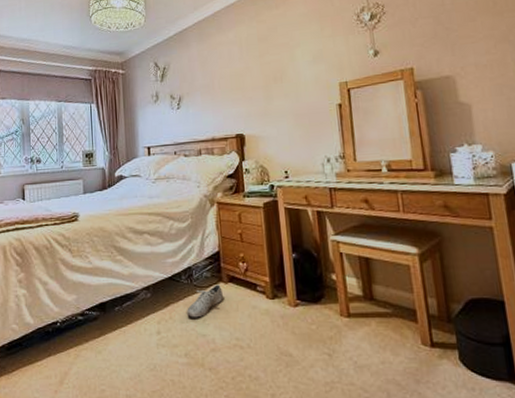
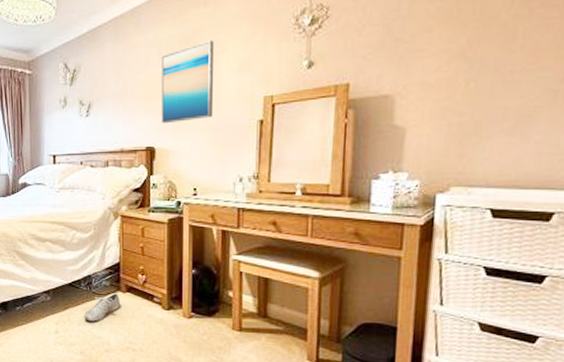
wall art: none [243,36,295,112] -> present [162,39,214,124]

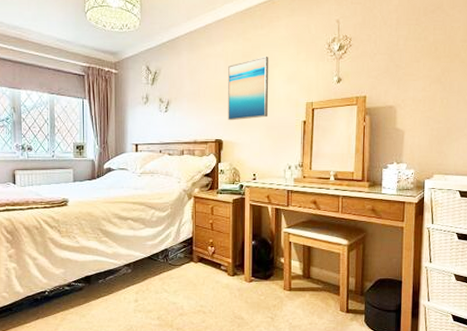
shoe: present [83,293,120,322] -> none [160,264,193,290]

